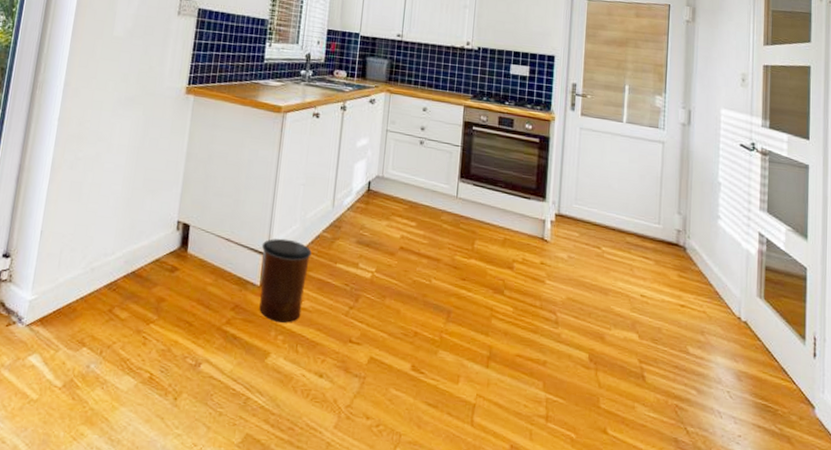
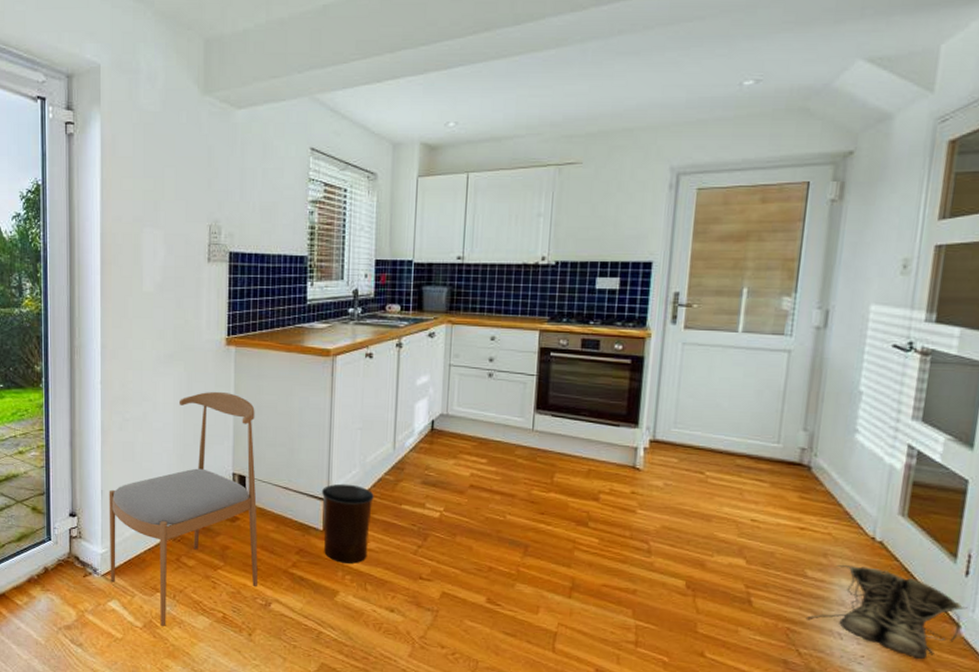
dining chair: none [35,137,206,386] -> present [109,391,258,626]
boot: none [690,342,818,441] -> present [805,564,968,660]

